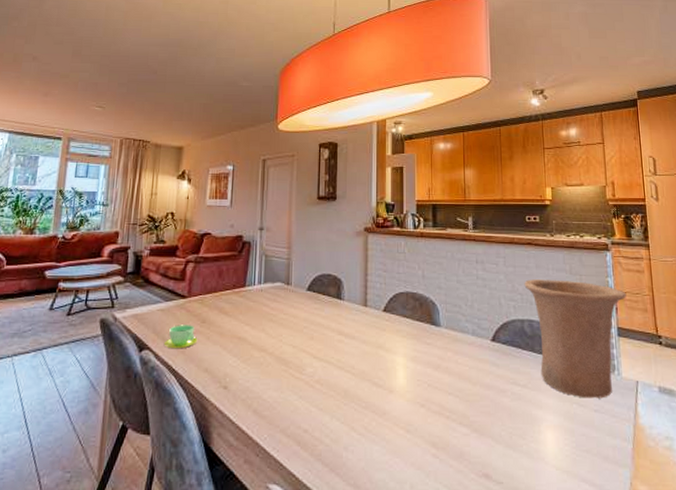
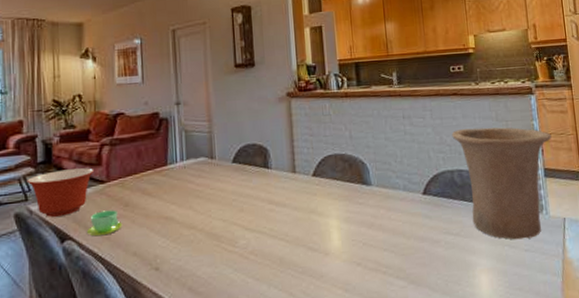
mixing bowl: none [115,282,178,326] -> present [27,168,95,217]

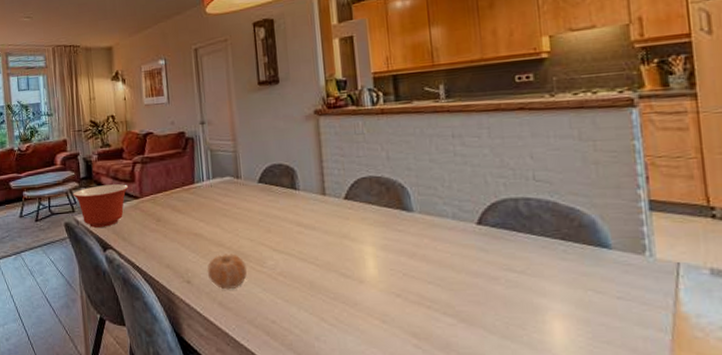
cup: present [86,209,122,237] -> none [124,224,156,248]
fruit: none [177,235,218,274] -> present [207,254,247,290]
vase: present [451,127,552,240] -> none [516,148,662,284]

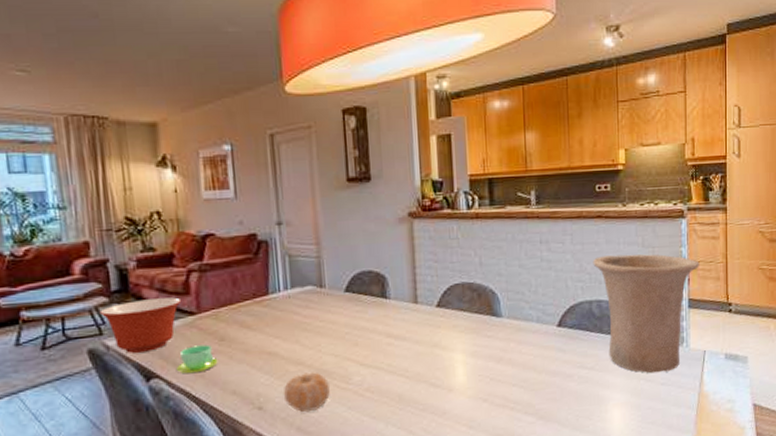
cup: none [124,224,156,248] -> present [175,344,218,374]
vase: none [516,148,662,284] -> present [593,254,700,374]

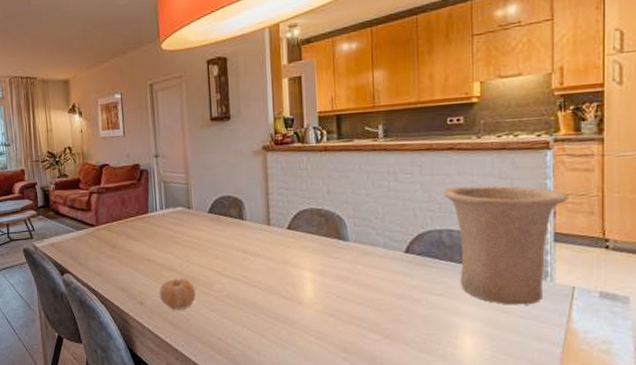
mixing bowl: present [99,297,182,353] -> none [31,213,86,253]
cup: present [175,344,218,374] -> none [81,250,111,272]

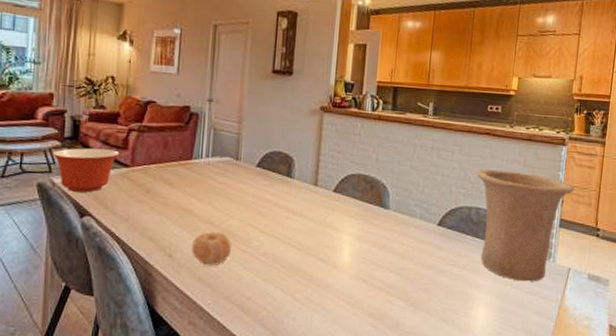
mixing bowl: none [31,213,86,253] -> present [52,148,120,193]

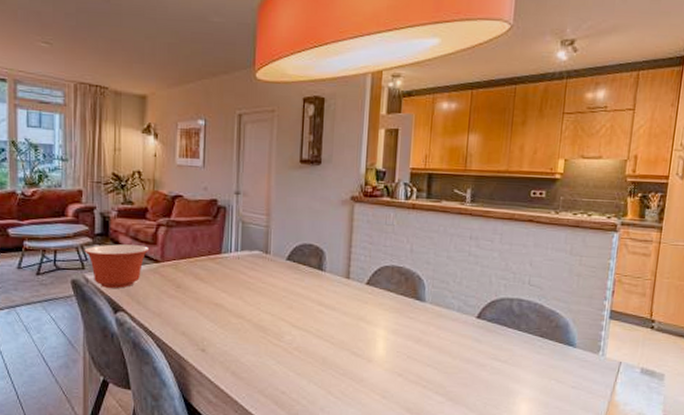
fruit: present [191,231,231,266] -> none [223,326,264,361]
vase: present [476,169,575,282] -> none [518,258,627,376]

